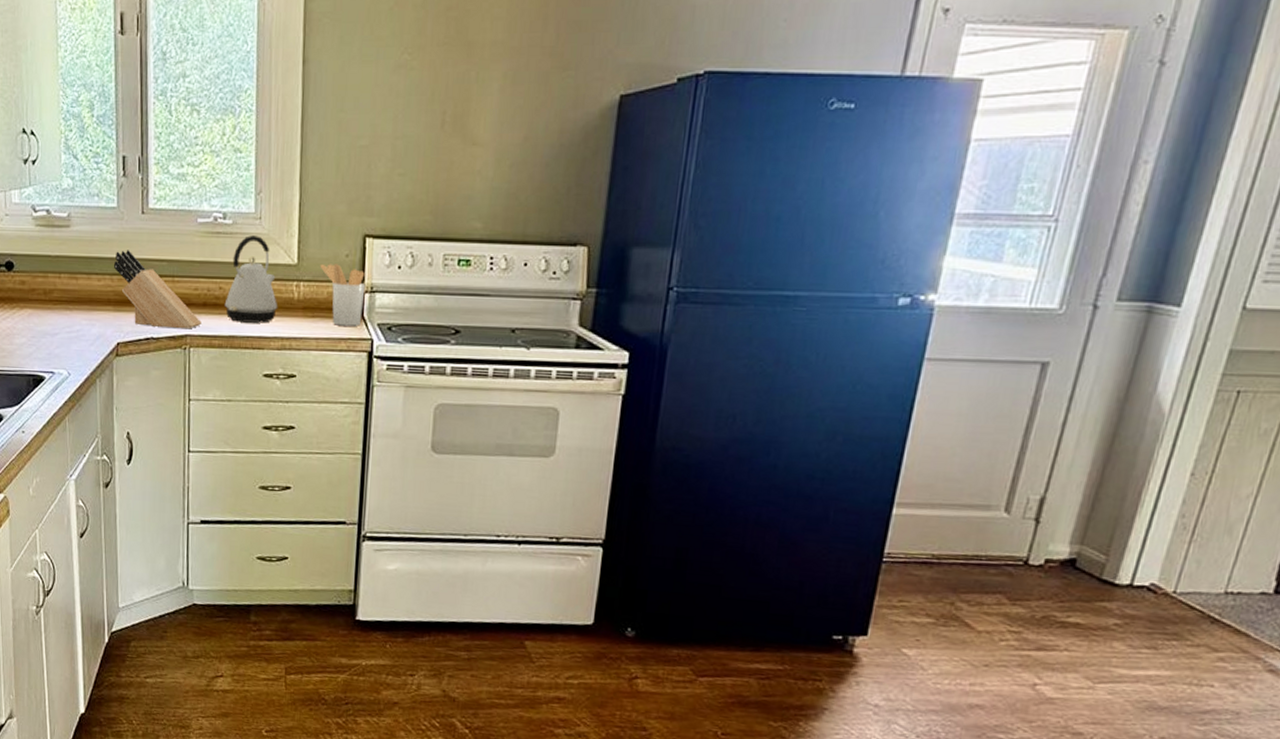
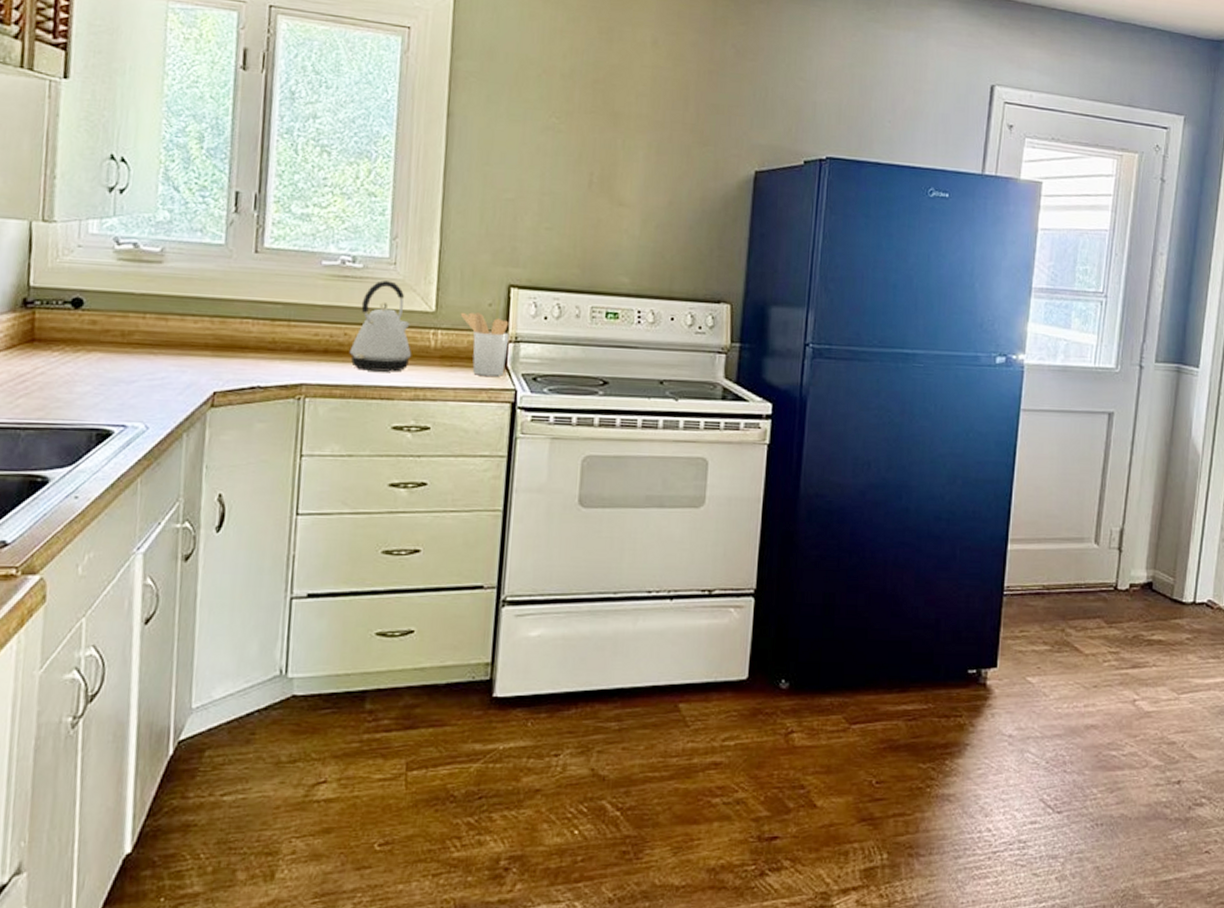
knife block: present [114,250,202,329] -> none [216,290,321,378]

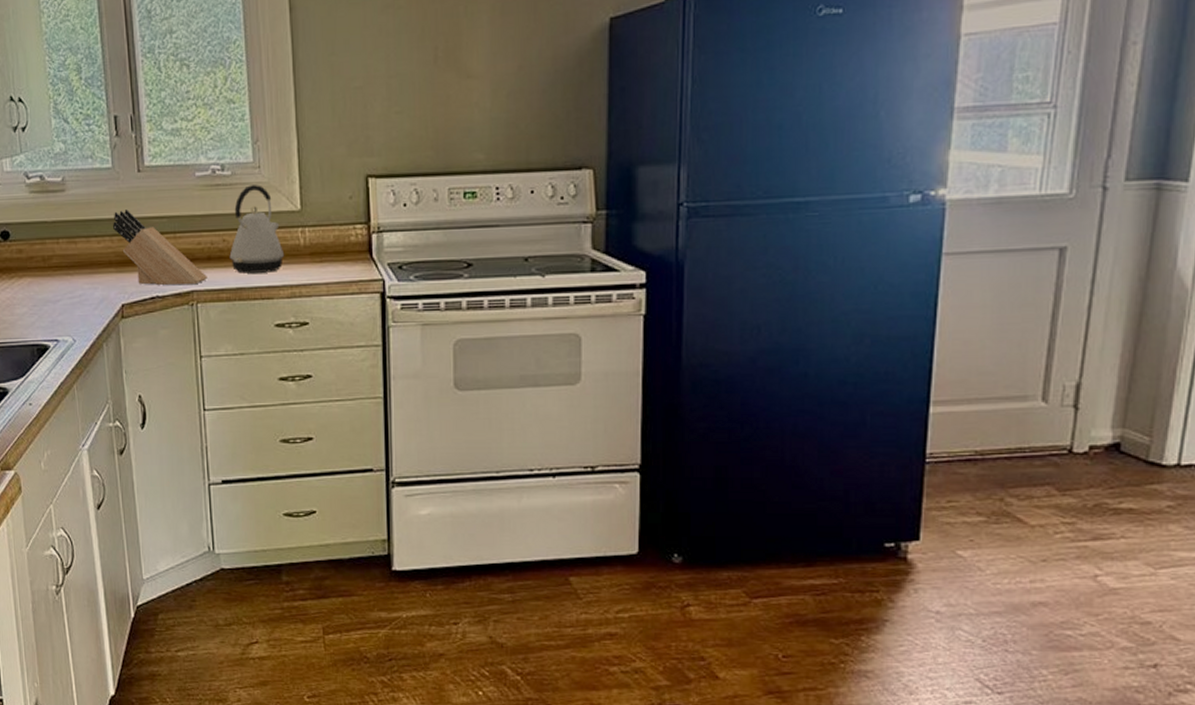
knife block: none [216,290,321,378] -> present [113,209,207,285]
utensil holder: present [460,311,510,377] -> none [324,205,372,269]

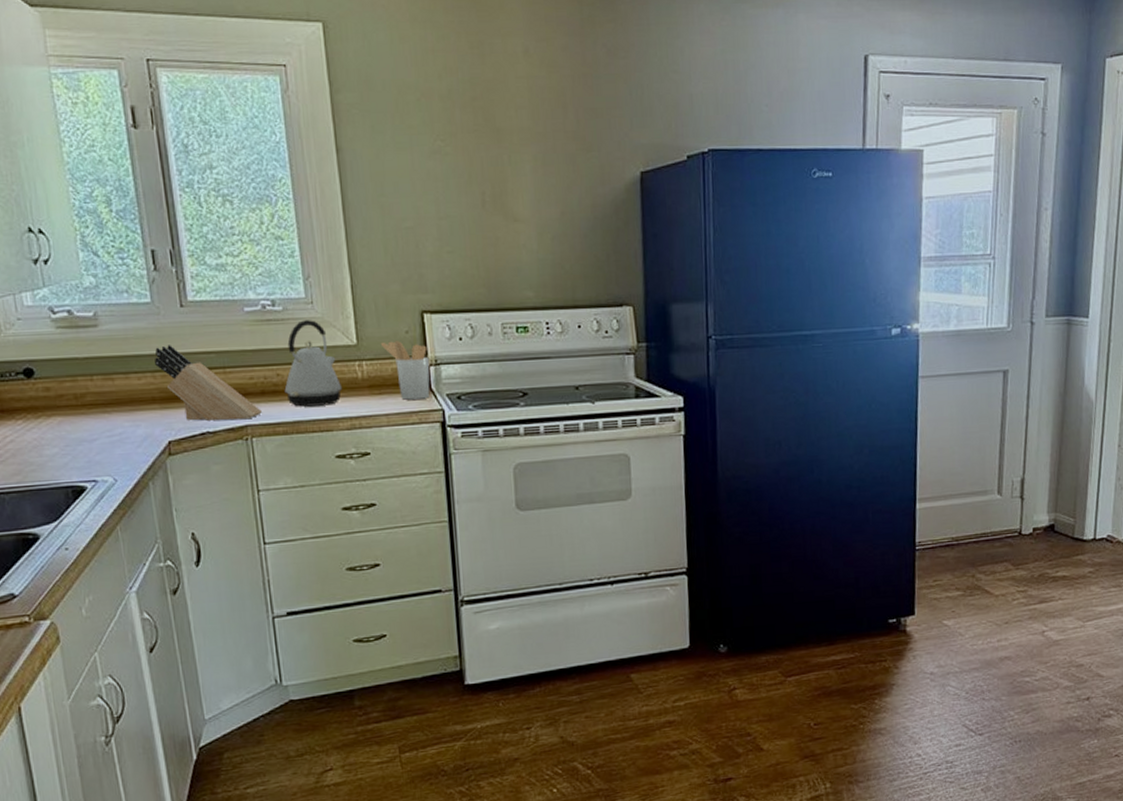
utensil holder: none [324,205,372,269] -> present [380,339,430,400]

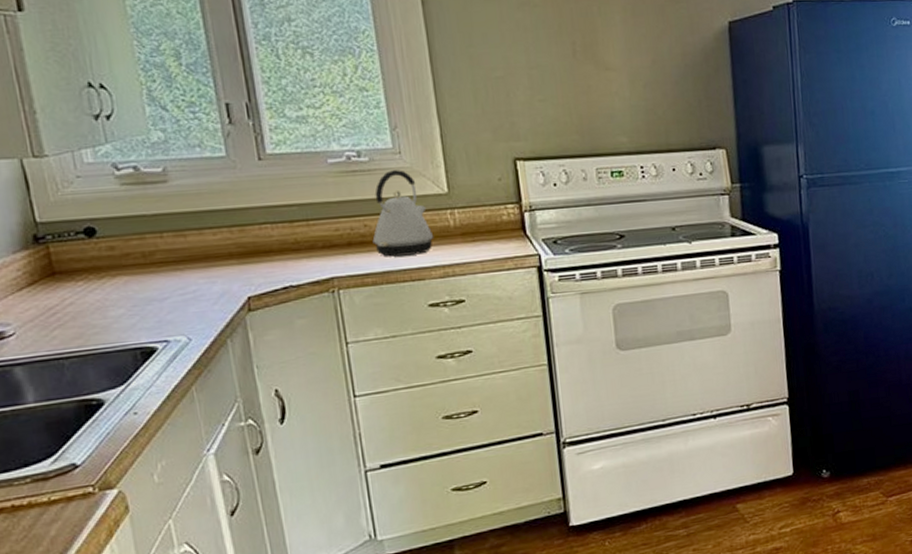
knife block: present [155,345,262,421] -> none [231,199,349,275]
utensil holder: present [380,339,430,400] -> none [472,187,525,246]

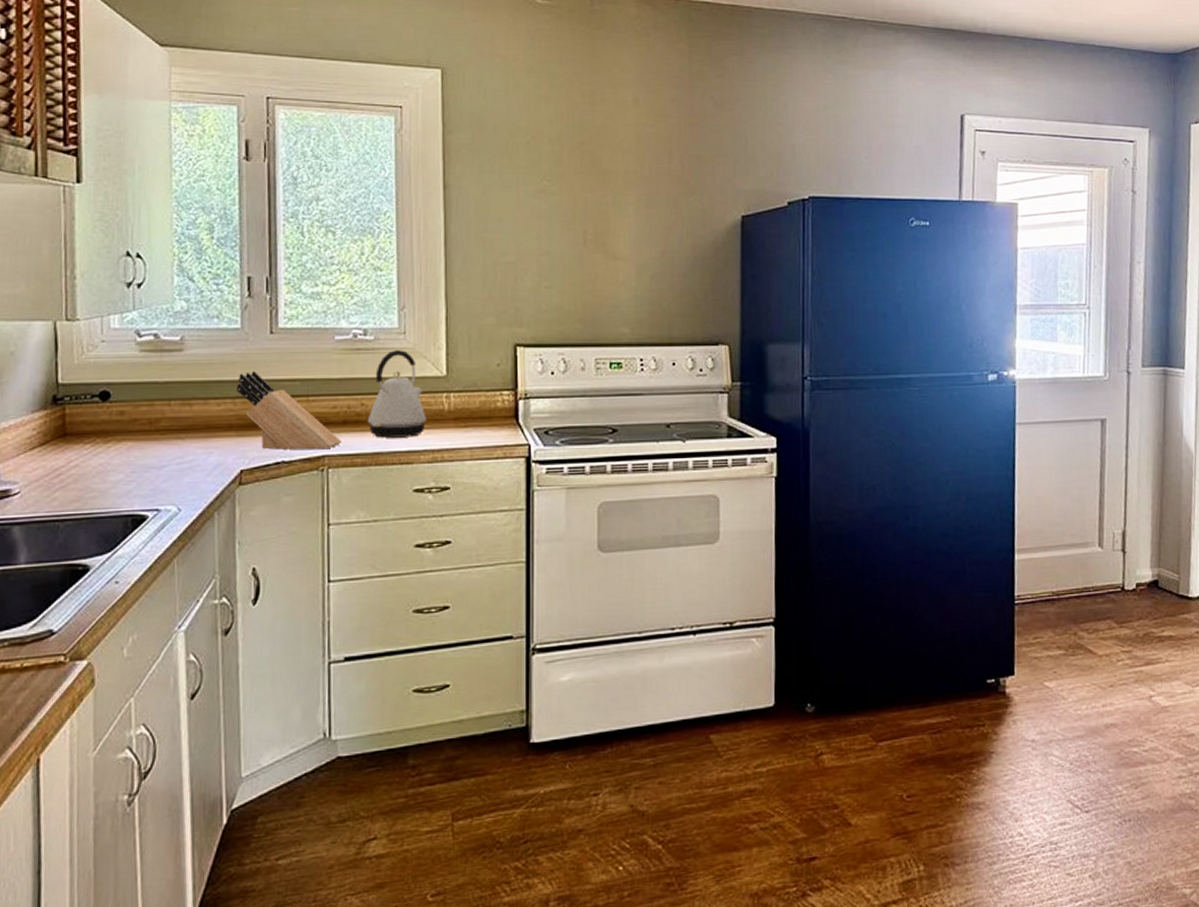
knife block: none [231,199,349,275] -> present [237,371,341,450]

